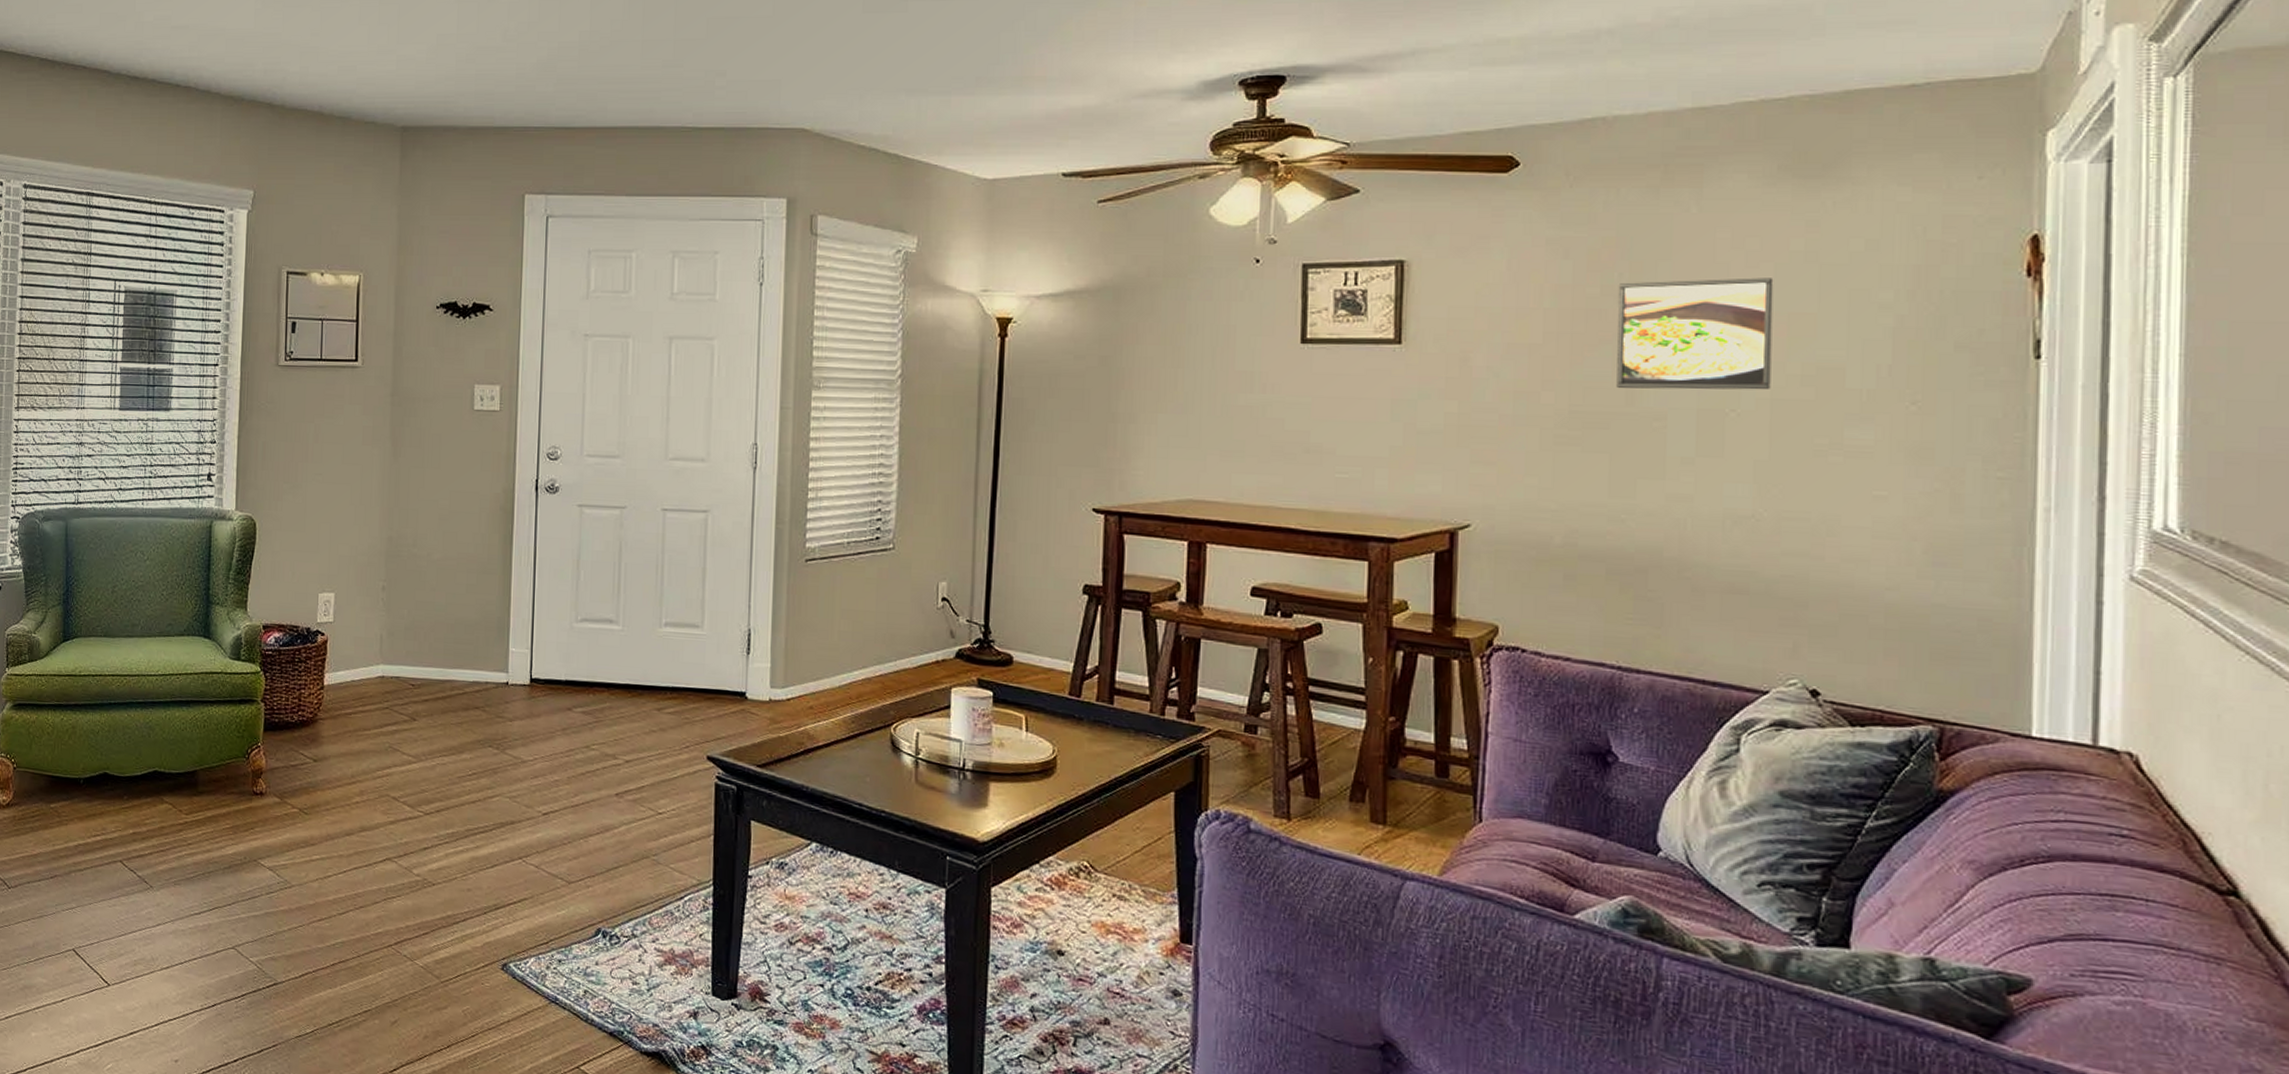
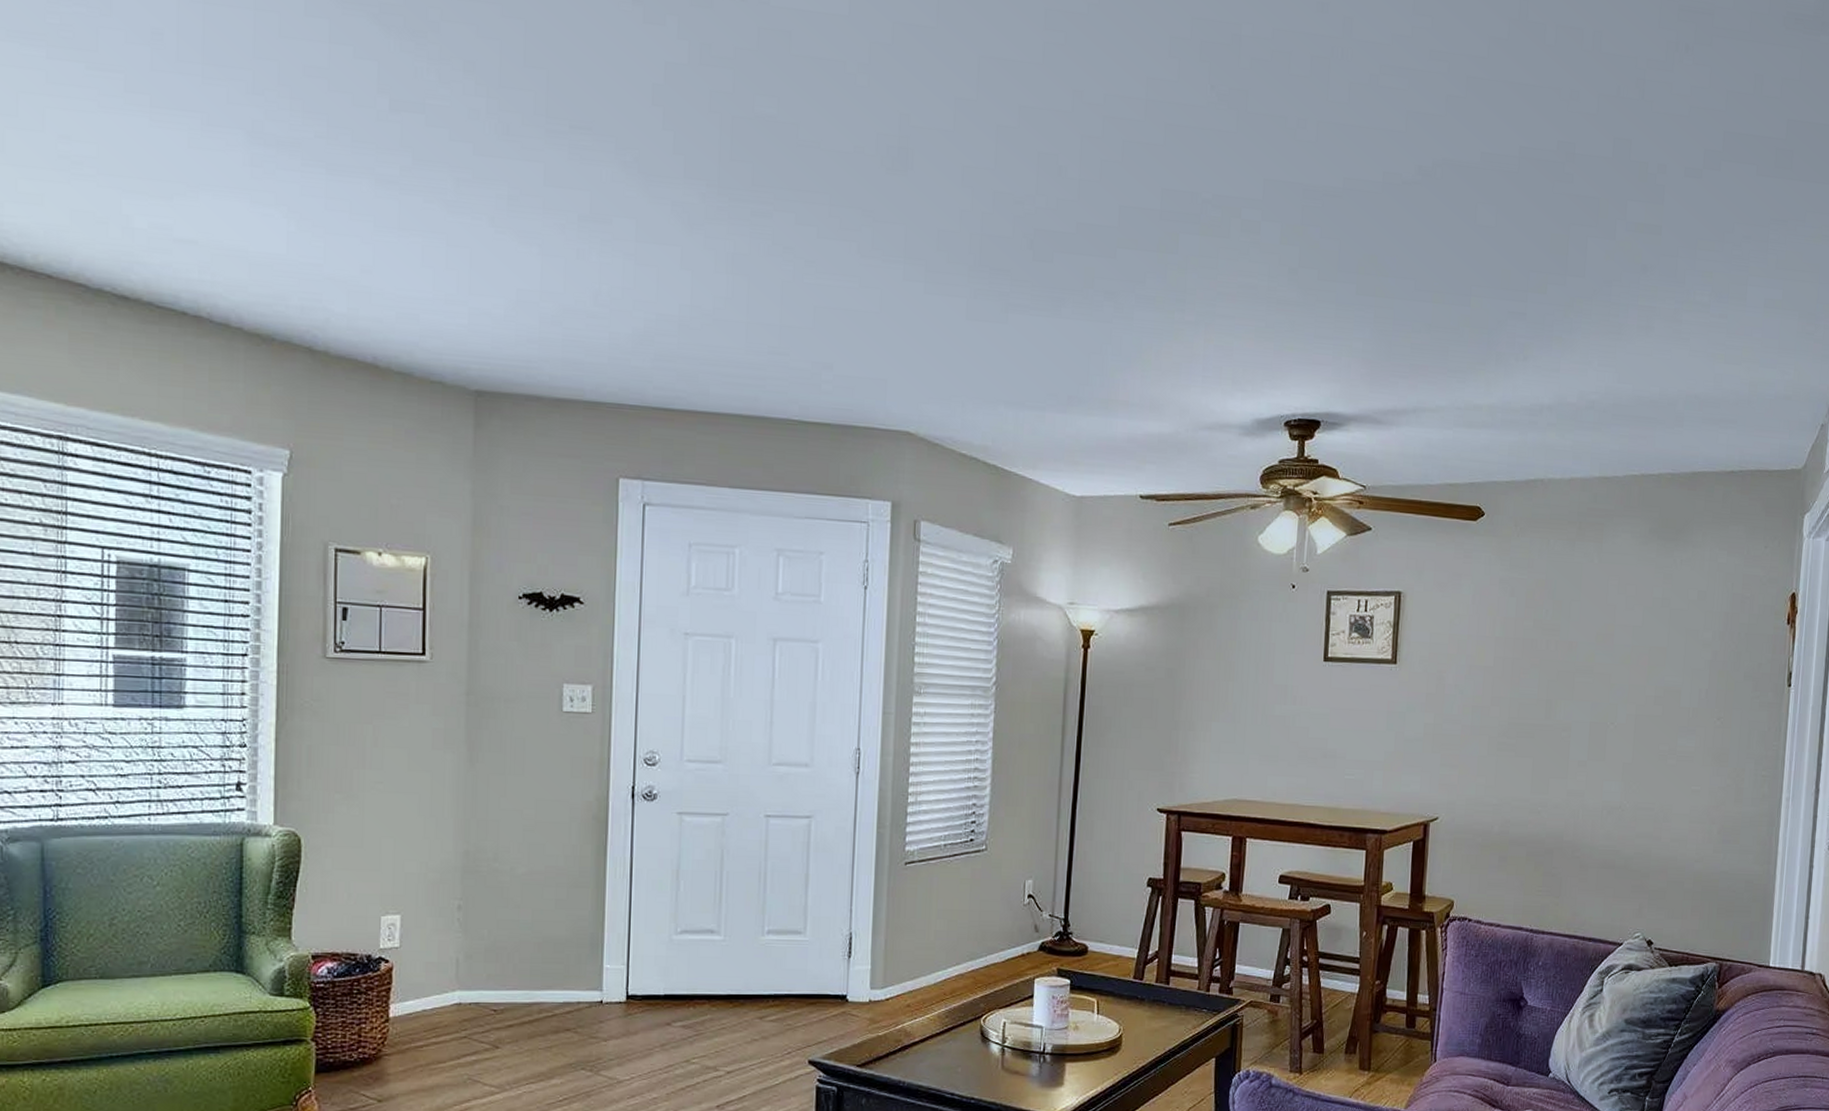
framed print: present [1616,278,1774,390] -> none [1540,618,1642,708]

